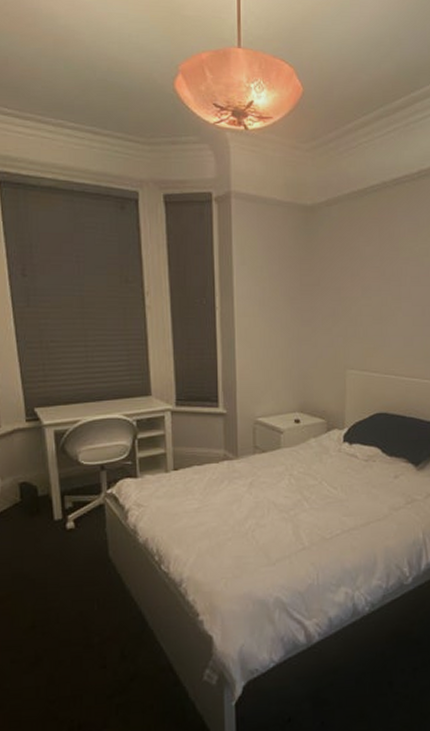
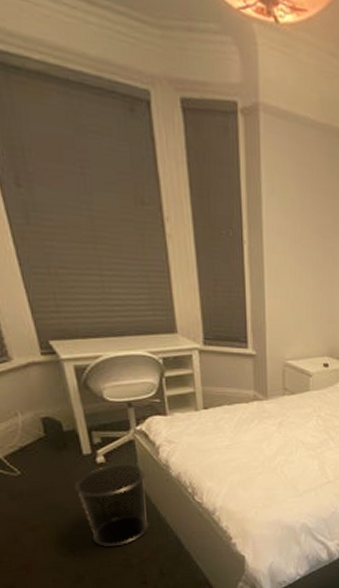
waste bin: none [43,530,112,623] -> present [75,464,149,547]

